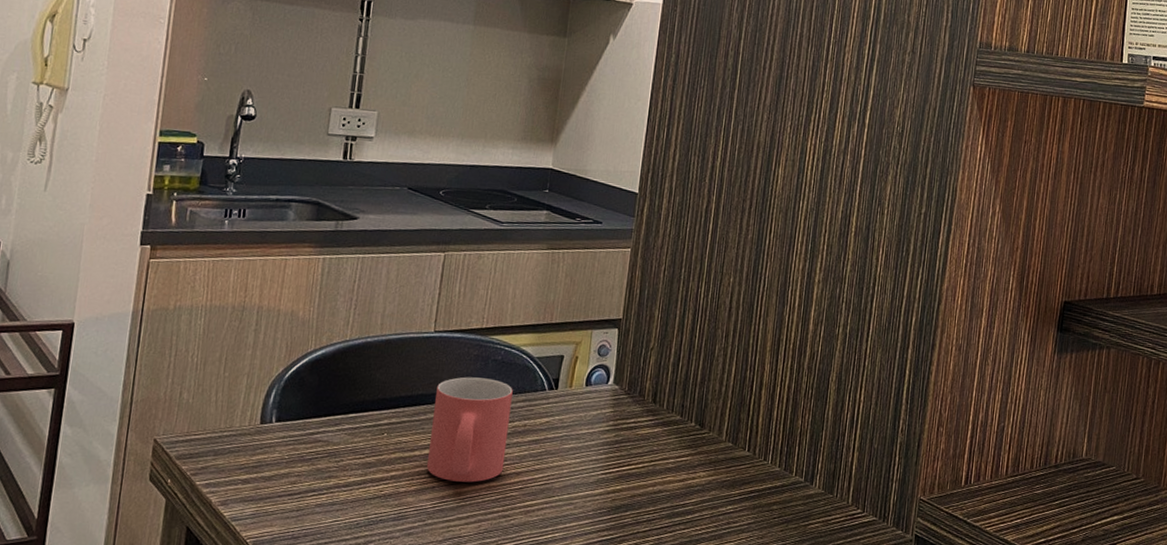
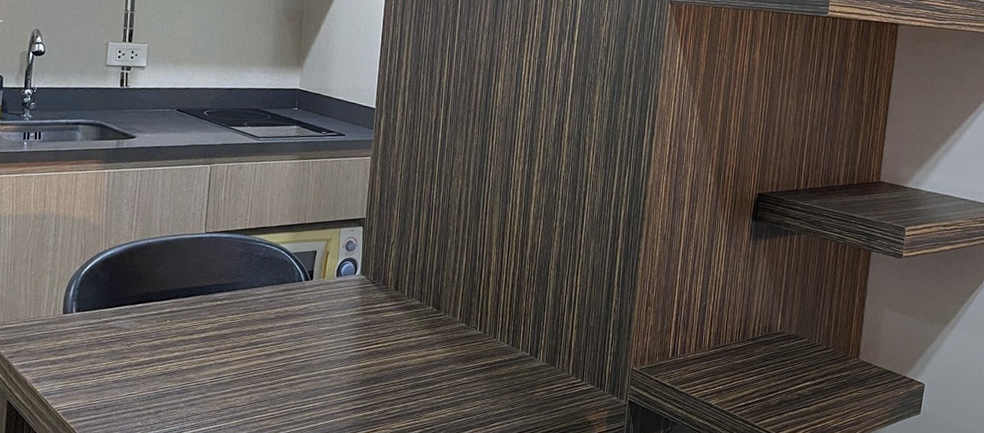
mug: present [427,377,513,483] -> none [204,271,275,361]

